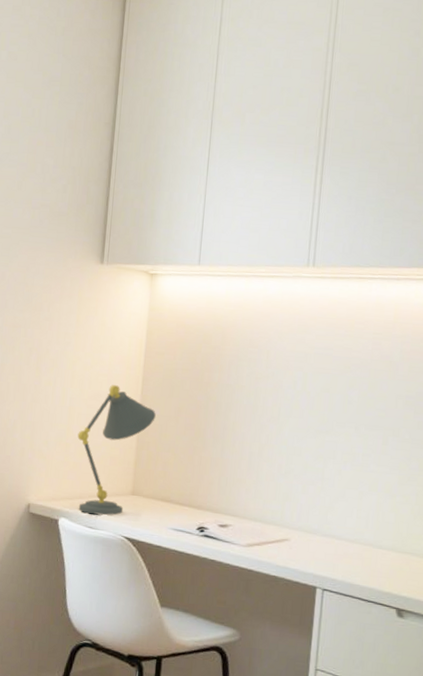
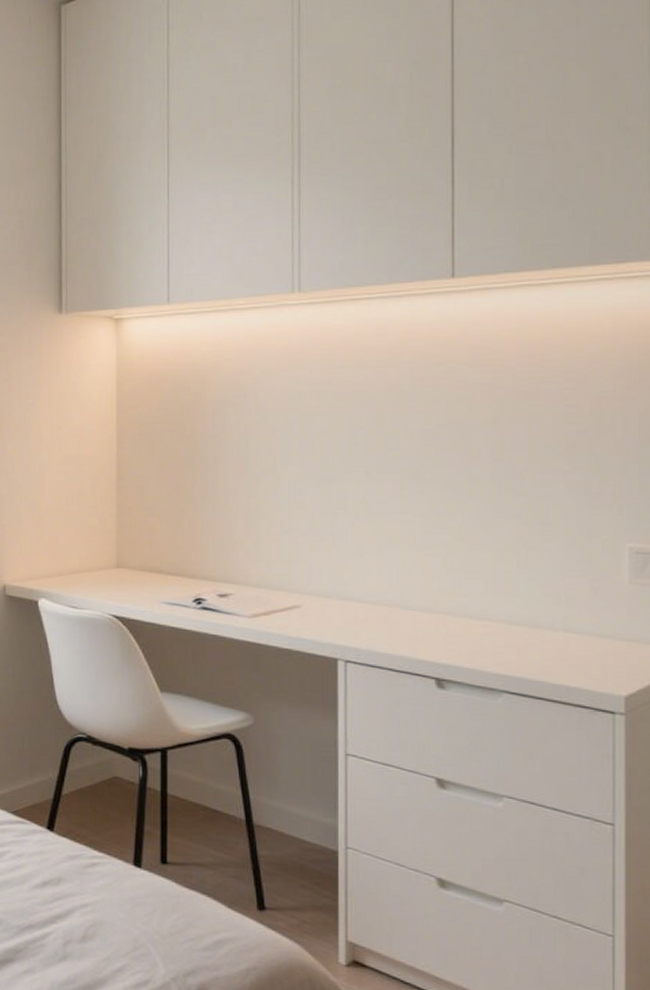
desk lamp: present [77,385,156,516] -> none [51,446,135,593]

